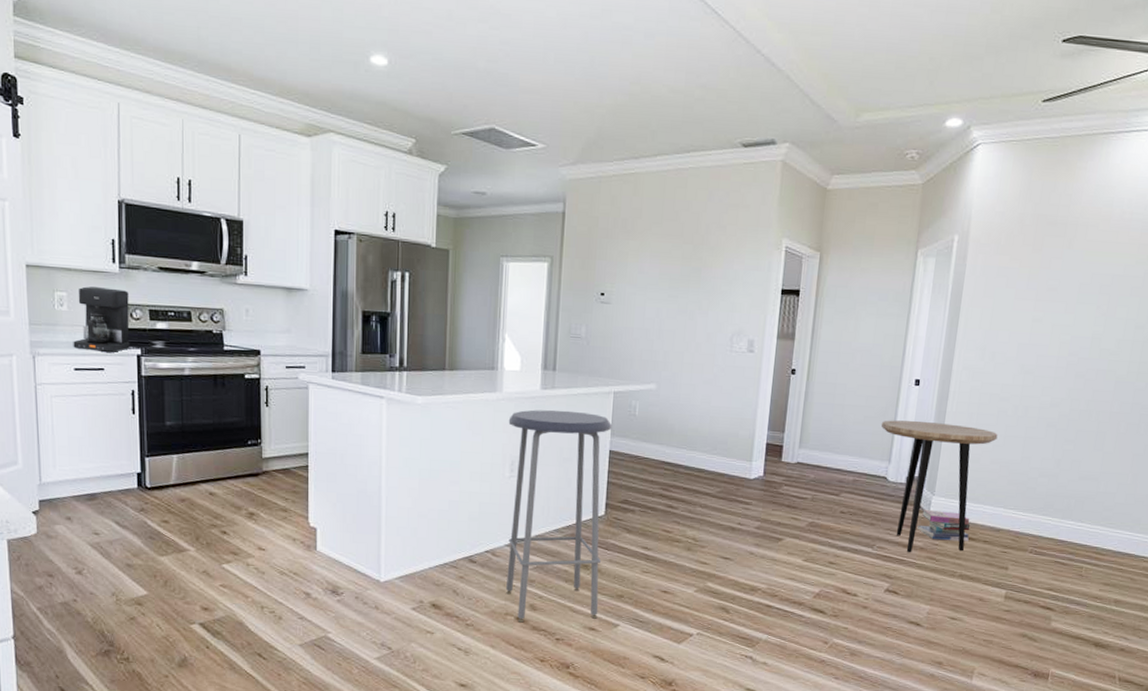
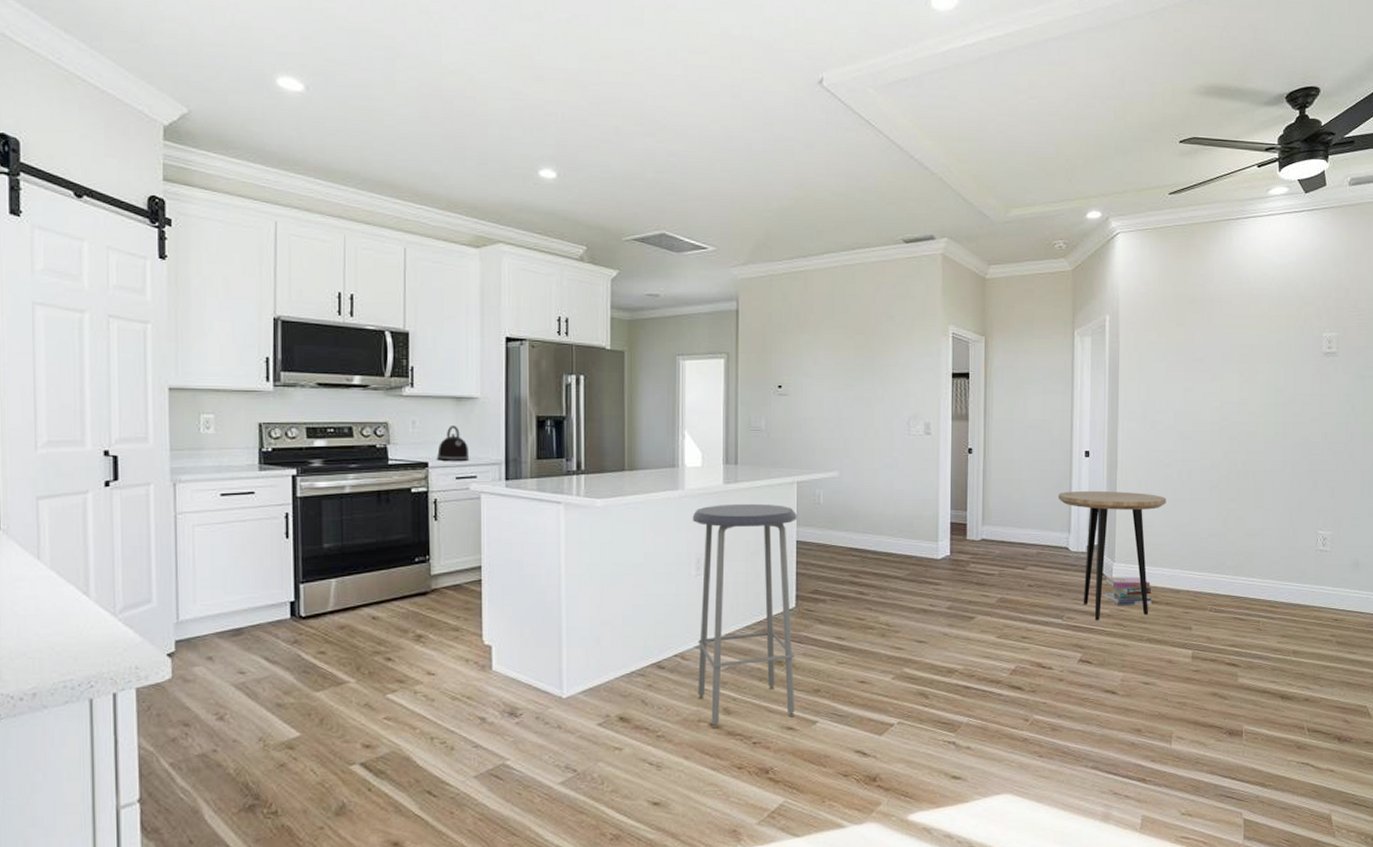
coffee maker: present [73,286,130,352] -> none [220,407,284,474]
kettle: none [269,316,299,352] -> present [437,426,470,462]

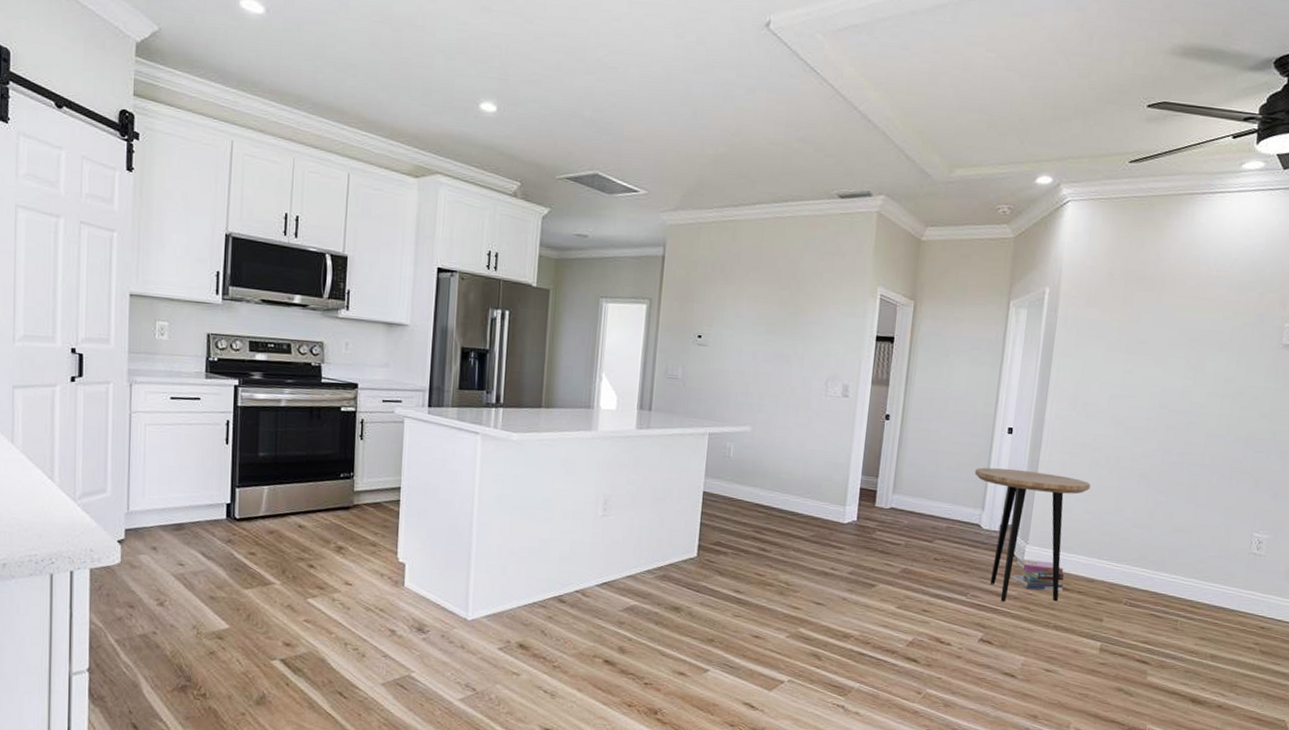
kettle: present [437,426,470,462] -> none [366,350,397,386]
bar stool: present [692,503,798,729] -> none [595,449,707,666]

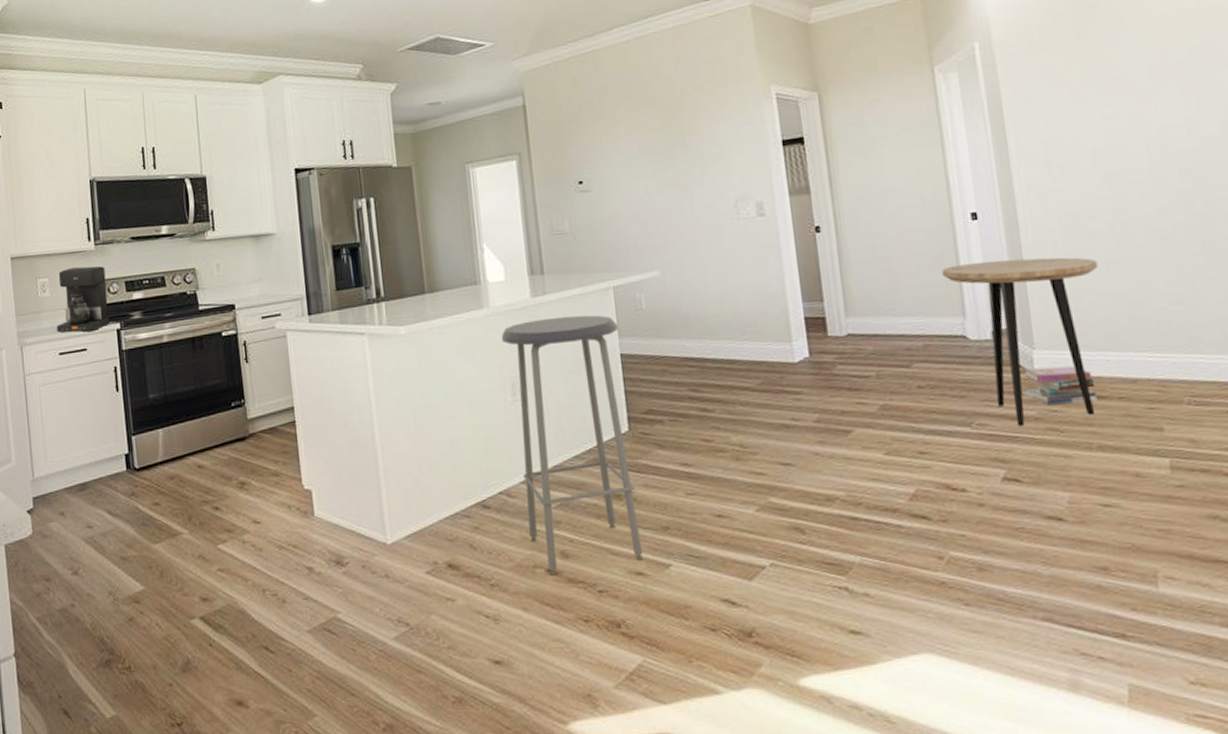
coffee maker: none [171,316,230,382] -> present [56,266,110,333]
bar stool: none [595,449,707,666] -> present [501,315,643,575]

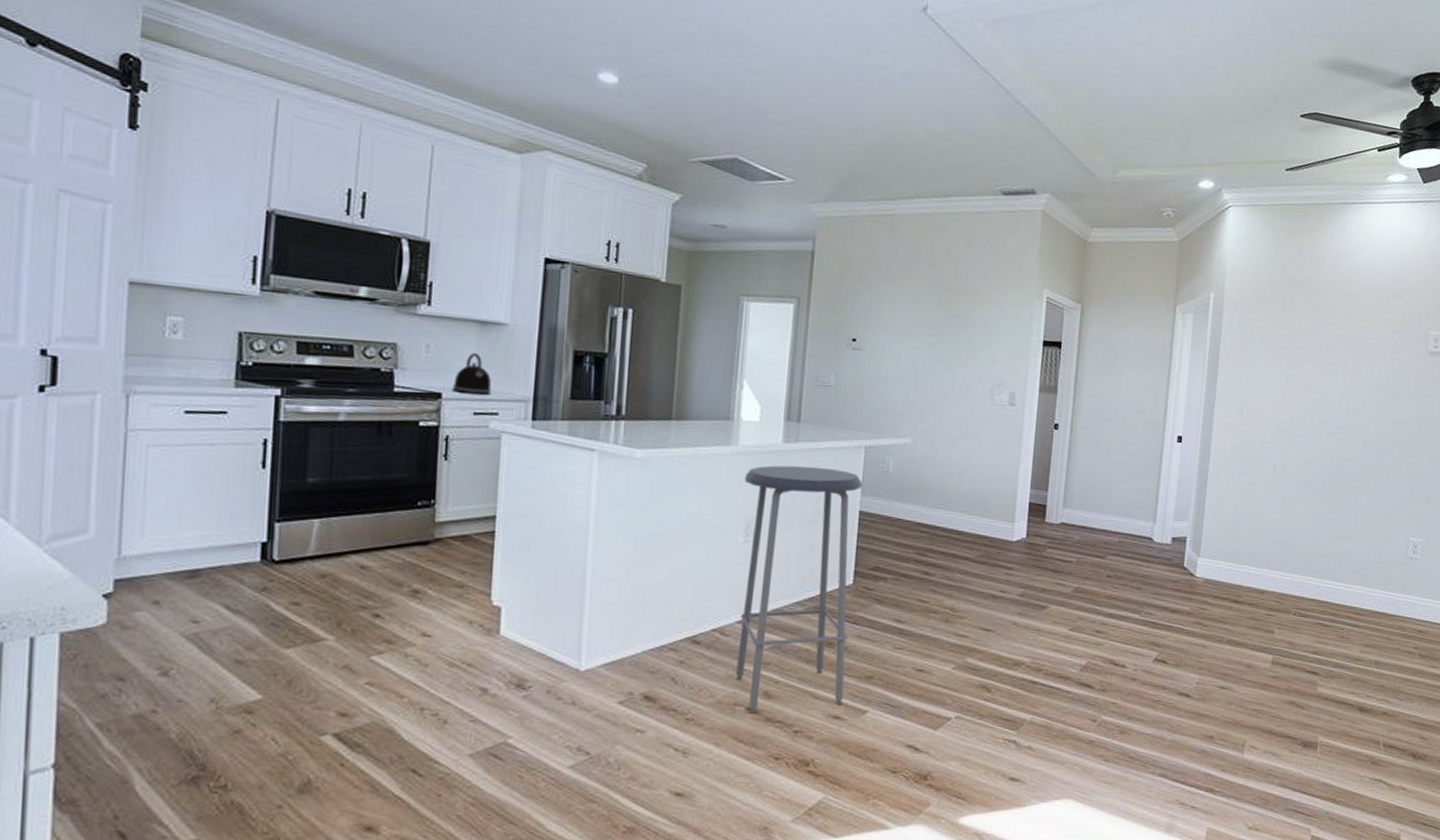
coffee maker: present [56,266,110,333] -> none [186,311,271,392]
kettle: none [242,264,273,302] -> present [453,353,492,396]
side table: present [941,257,1098,427] -> none [1145,478,1259,619]
books: present [1022,365,1098,404] -> none [1183,572,1236,605]

